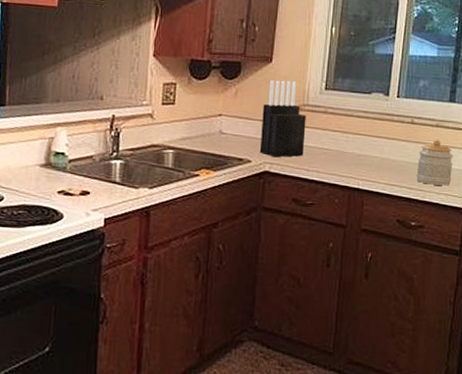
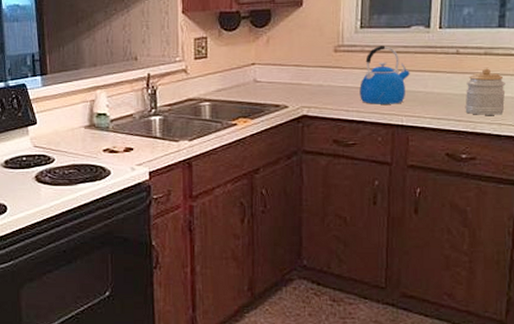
knife block: present [259,80,306,158] -> none [296,23,343,101]
kettle: none [320,108,368,168] -> present [359,45,410,104]

